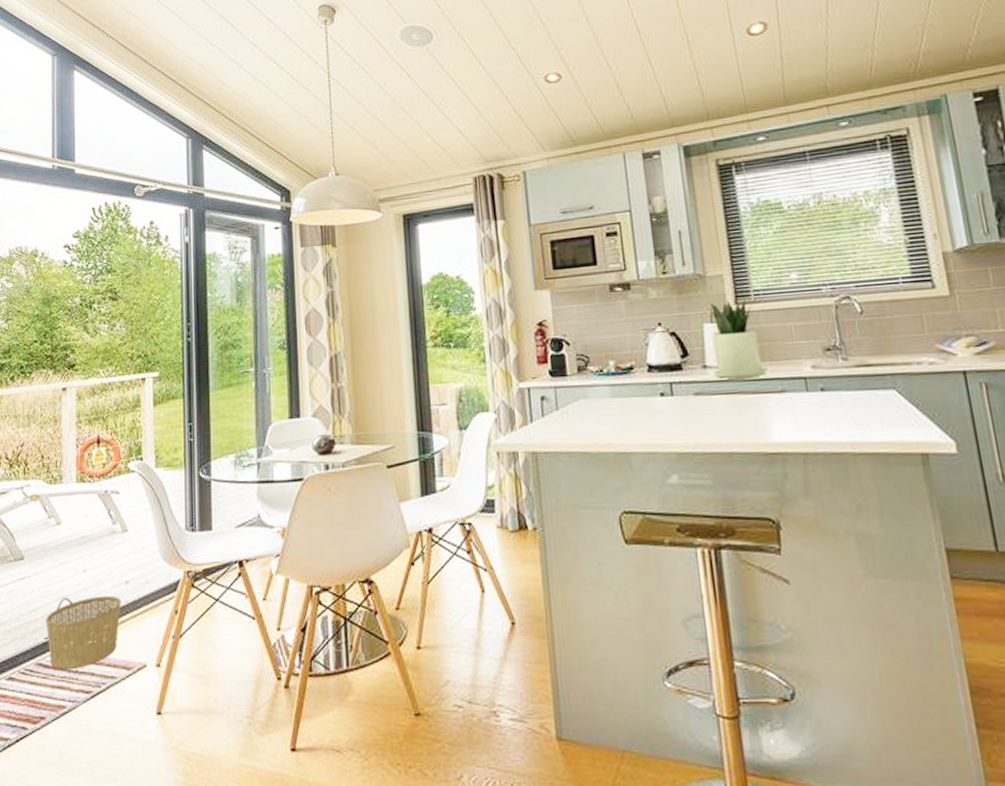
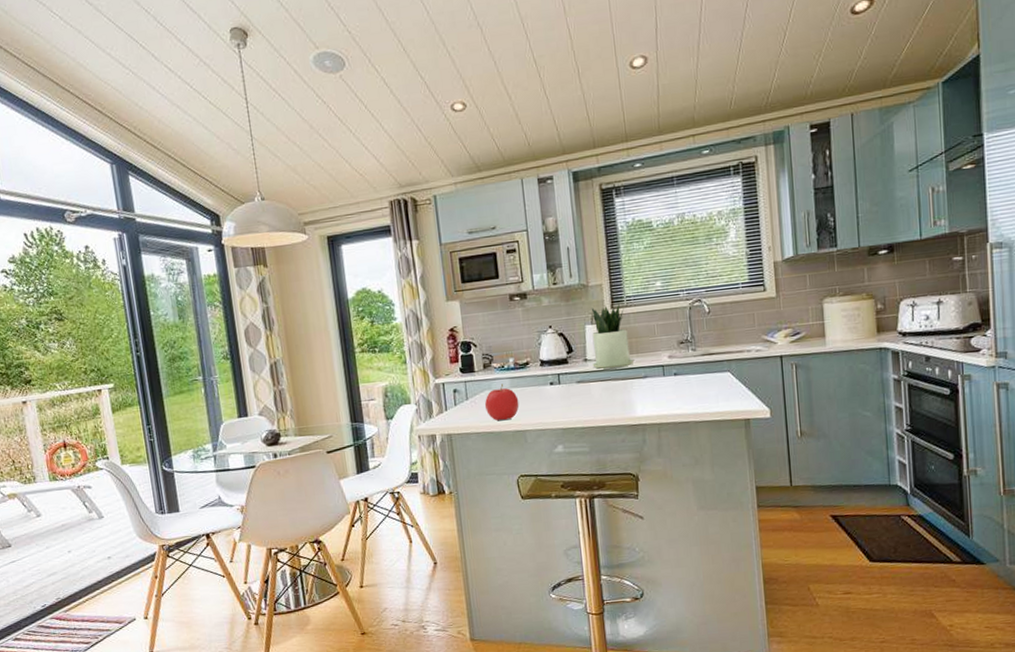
basket: present [46,595,121,670] -> none [40,569,108,629]
fruit: none [578,391,622,439] -> present [484,383,520,421]

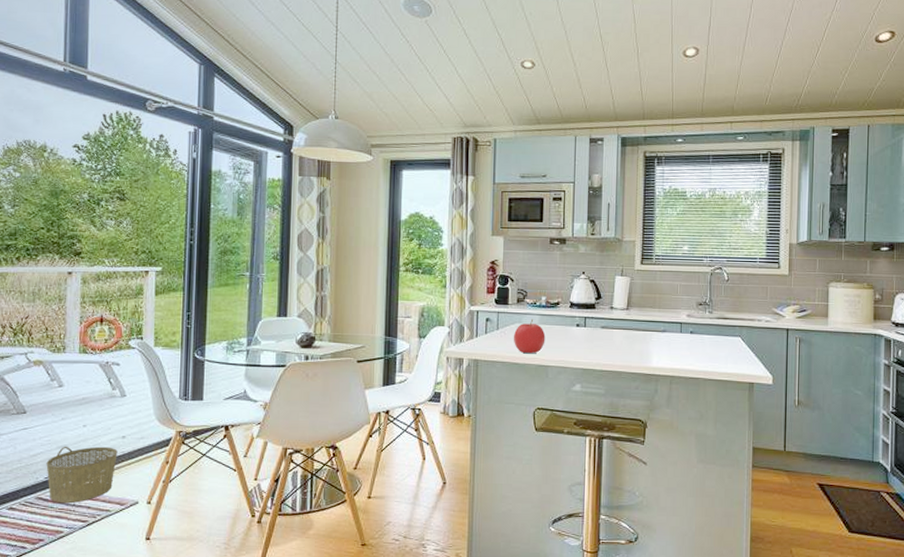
basket: none [40,569,108,629] -> present [46,446,118,504]
planter: present [591,303,634,369] -> none [617,260,656,319]

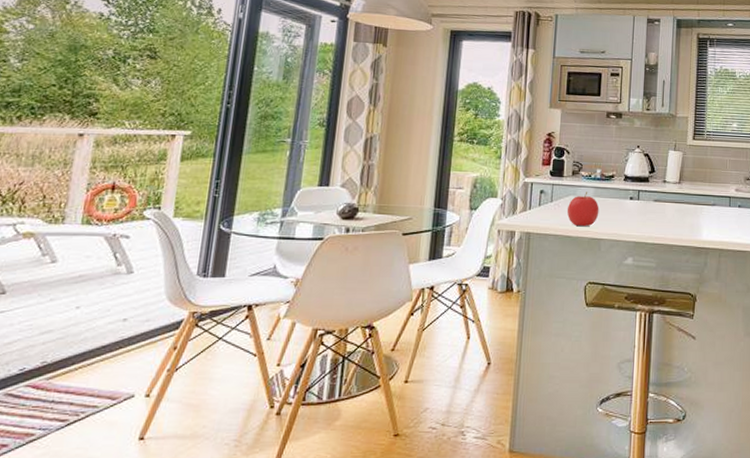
basket: present [46,446,118,504] -> none [22,331,116,400]

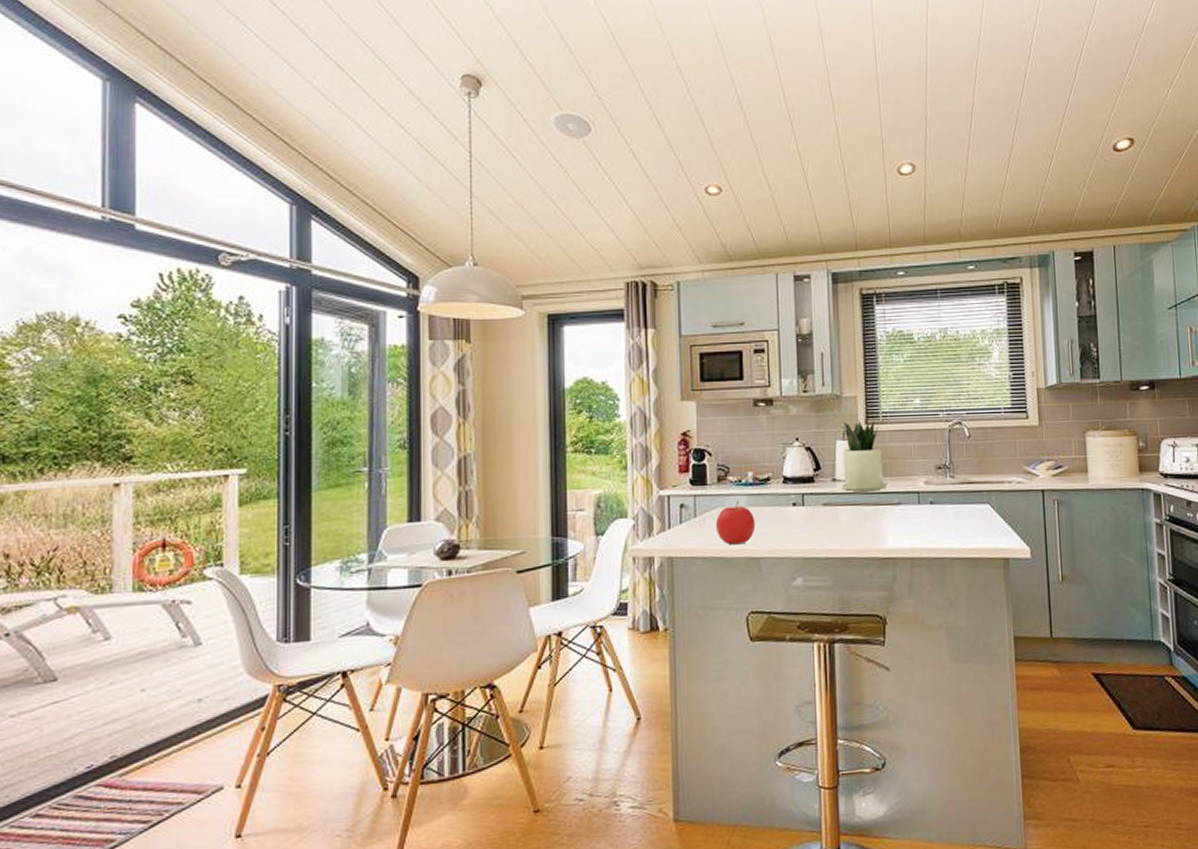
planter: none [670,136,706,193] -> present [841,419,888,492]

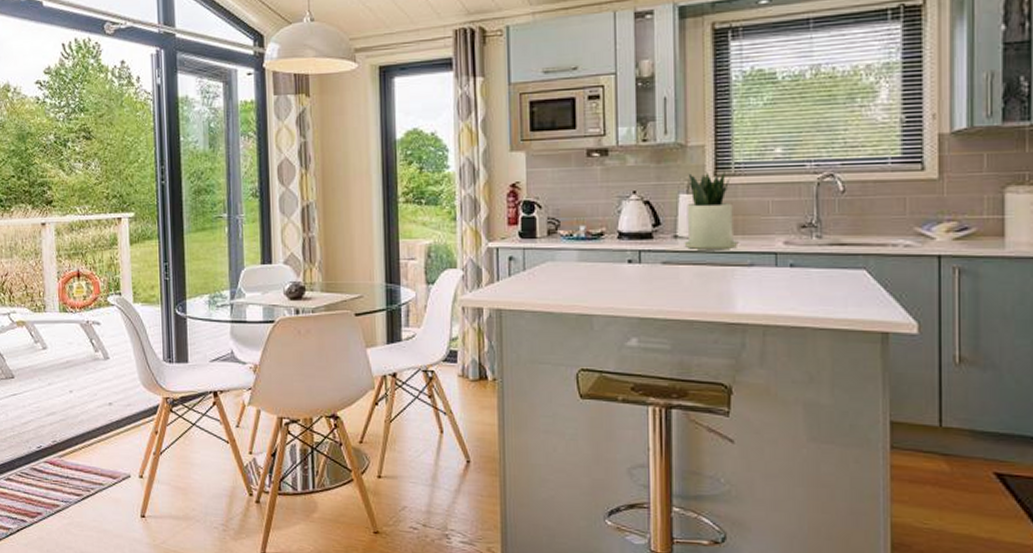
fruit: present [715,500,756,545] -> none [544,255,587,300]

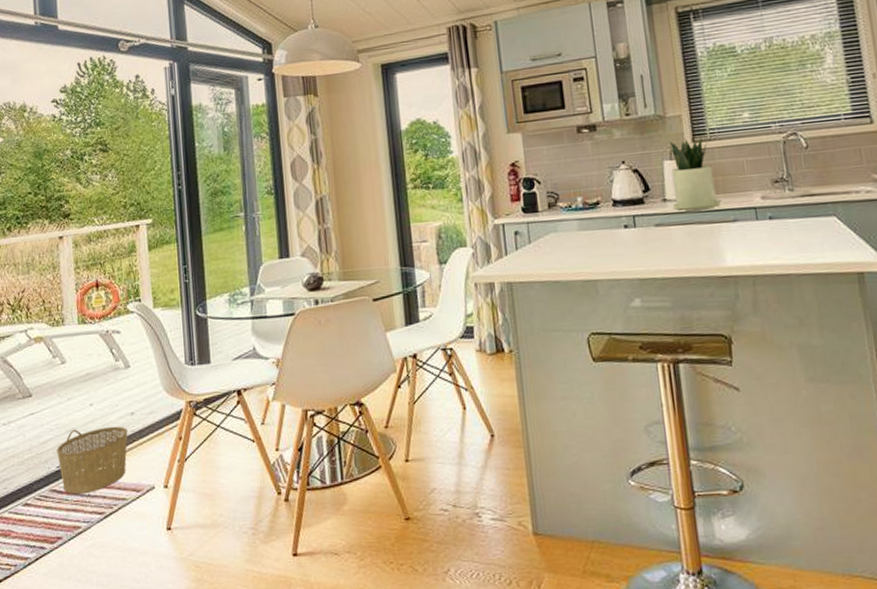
basket: none [37,413,106,476] -> present [56,426,128,495]

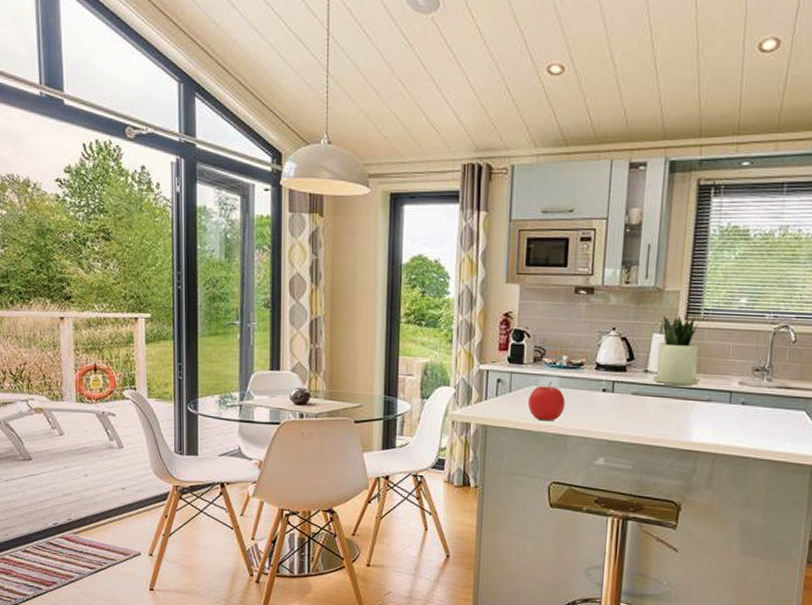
basket: present [56,426,128,495] -> none [53,494,119,550]
fruit: none [549,225,590,268] -> present [527,381,566,421]

